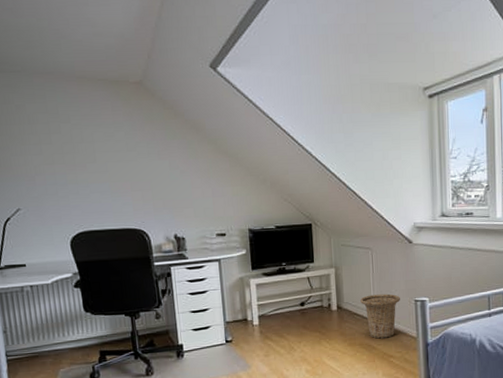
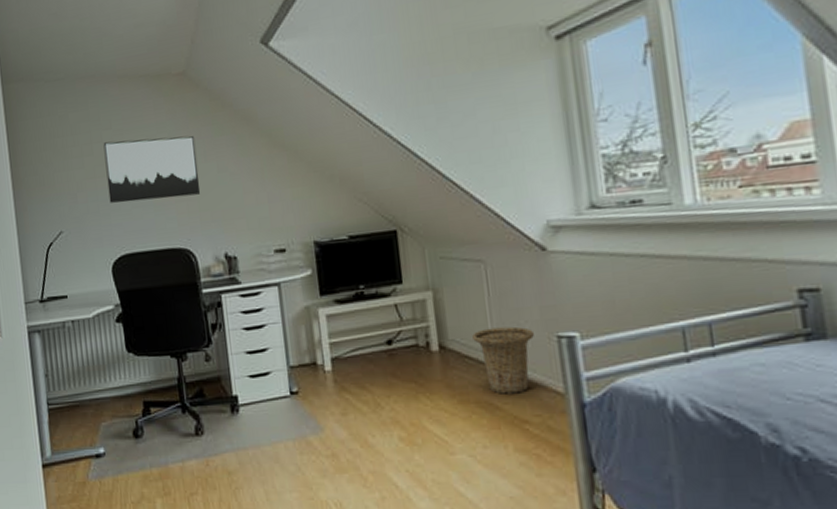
wall art: none [62,134,154,188] -> present [103,136,201,203]

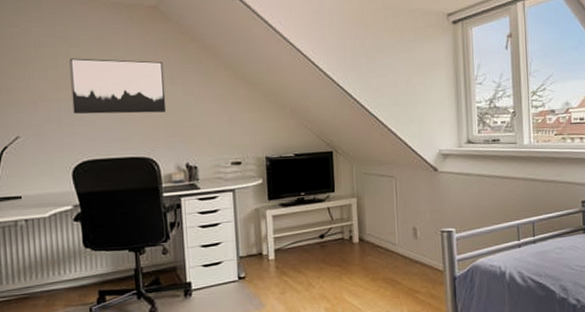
basket: present [472,326,534,394] -> none [384,224,426,273]

